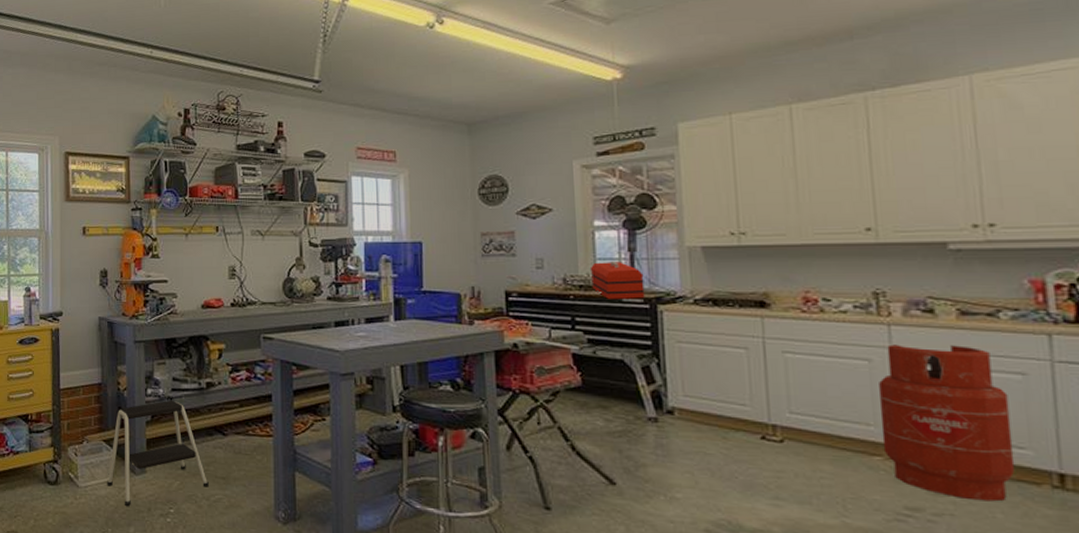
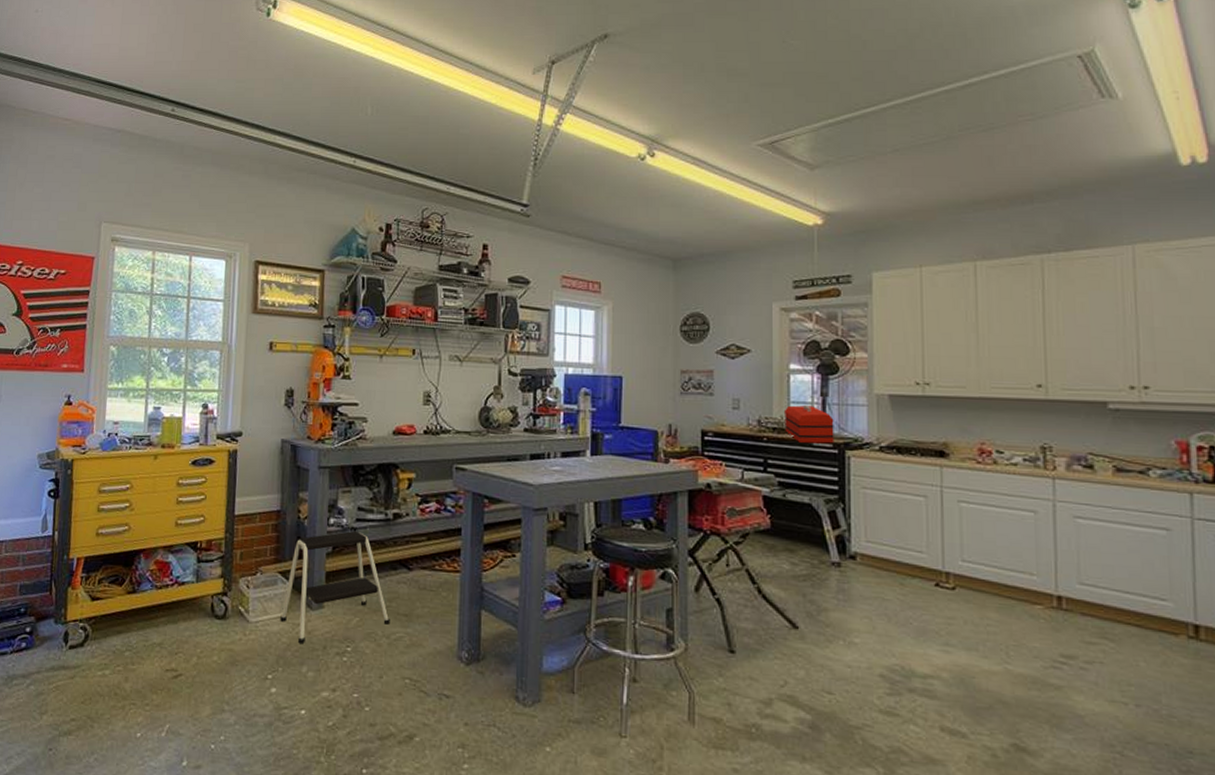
gas cylinder: present [879,344,1016,502] -> none [1042,497,1158,651]

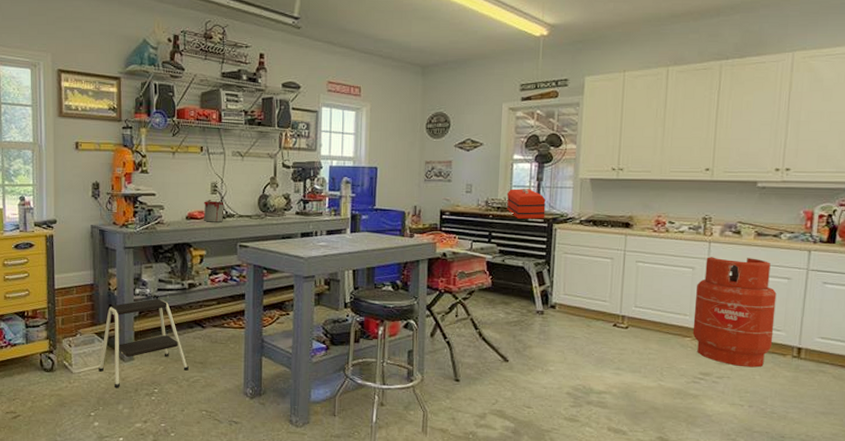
paint can: none [414,412,438,439] -> present [203,200,223,223]
gas cylinder: none [1042,497,1158,651] -> present [692,257,777,368]

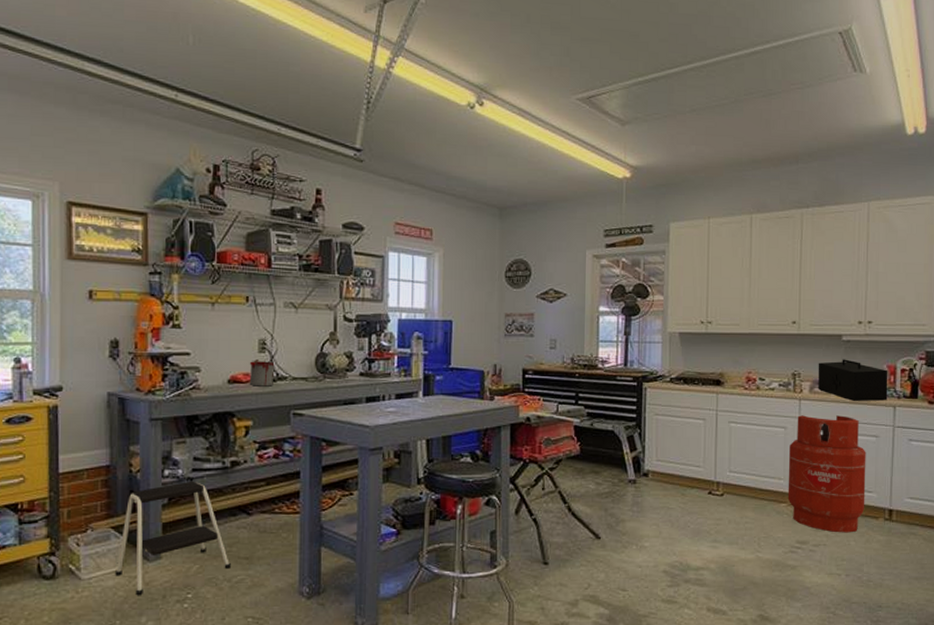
toolbox: present [506,188,546,219] -> none [593,343,635,377]
tool box: none [729,204,805,246] -> present [818,359,888,402]

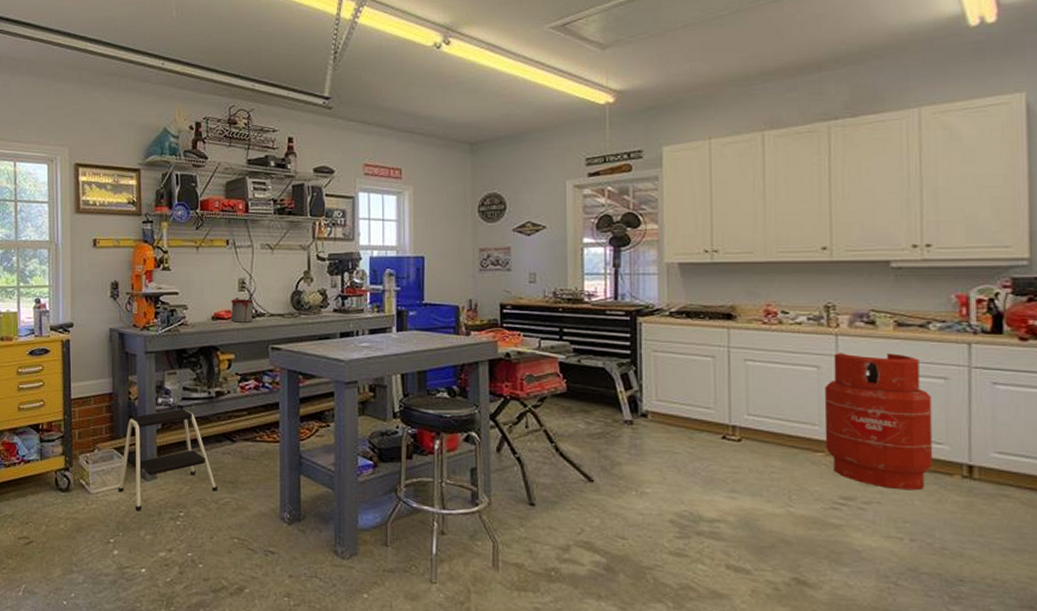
tool box: present [818,359,888,402] -> none [859,288,959,338]

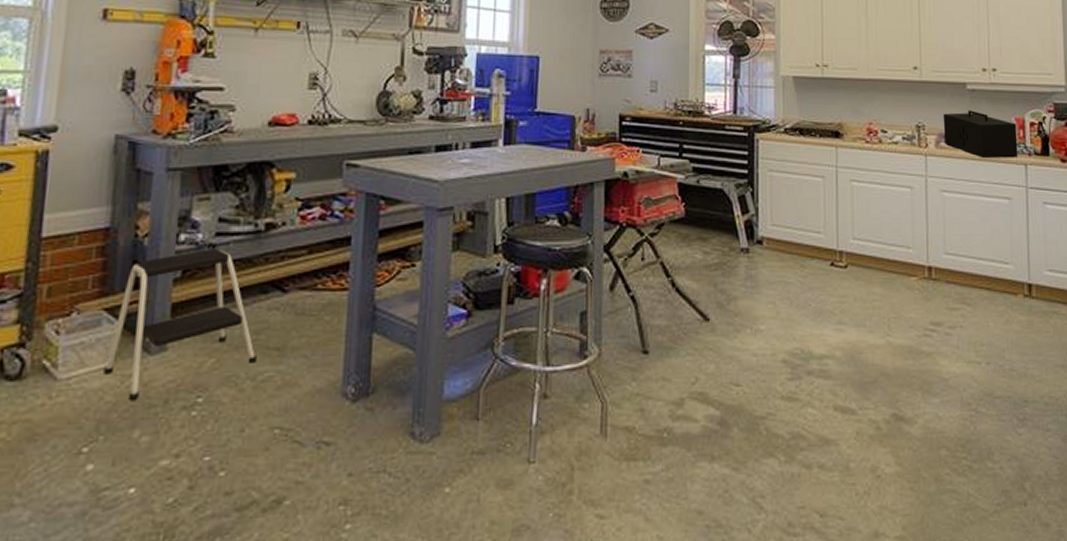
paint can: present [230,298,253,323] -> none [296,98,326,131]
gas cylinder: present [824,353,933,491] -> none [917,173,1002,312]
tool box: none [859,288,959,338] -> present [943,110,1018,159]

